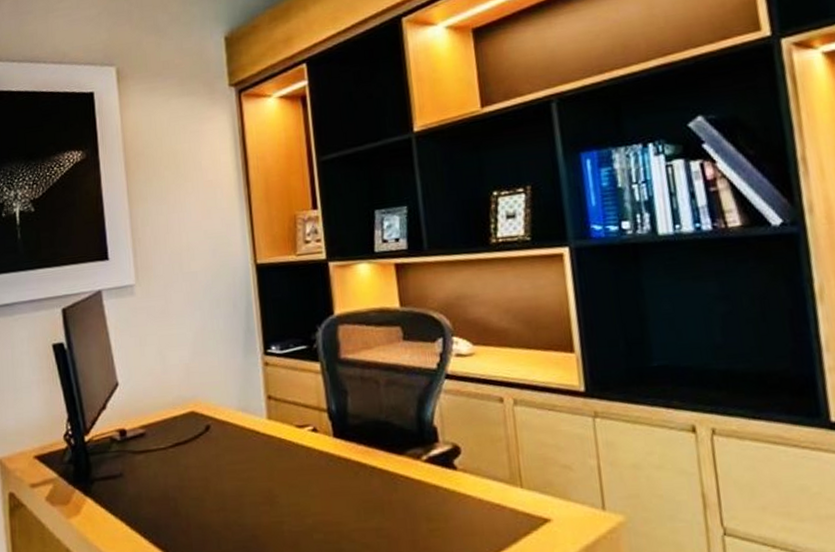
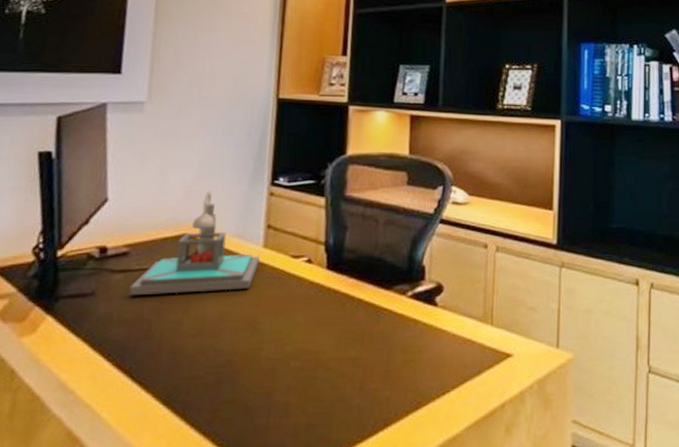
desk lamp: none [152,366,266,475] -> present [129,191,260,296]

